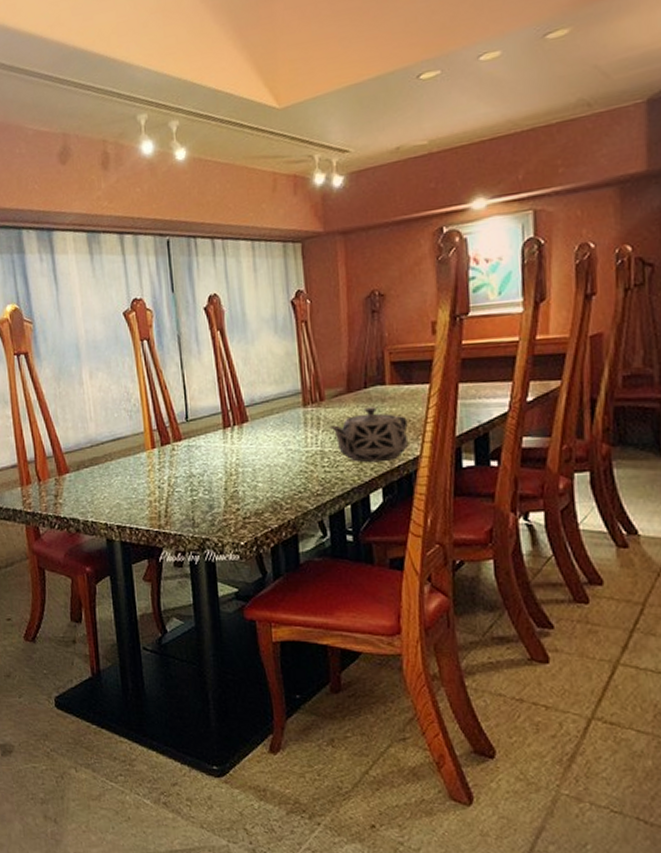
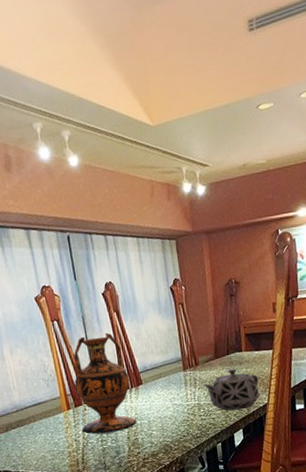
vase: none [163,355,237,482] -> present [74,332,137,434]

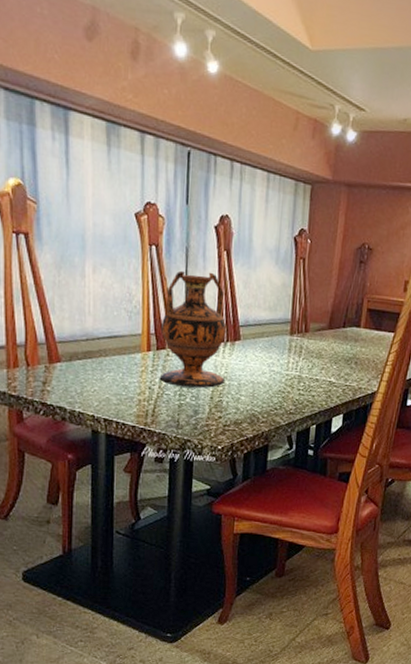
teapot: present [203,368,260,411] -> none [309,344,372,393]

